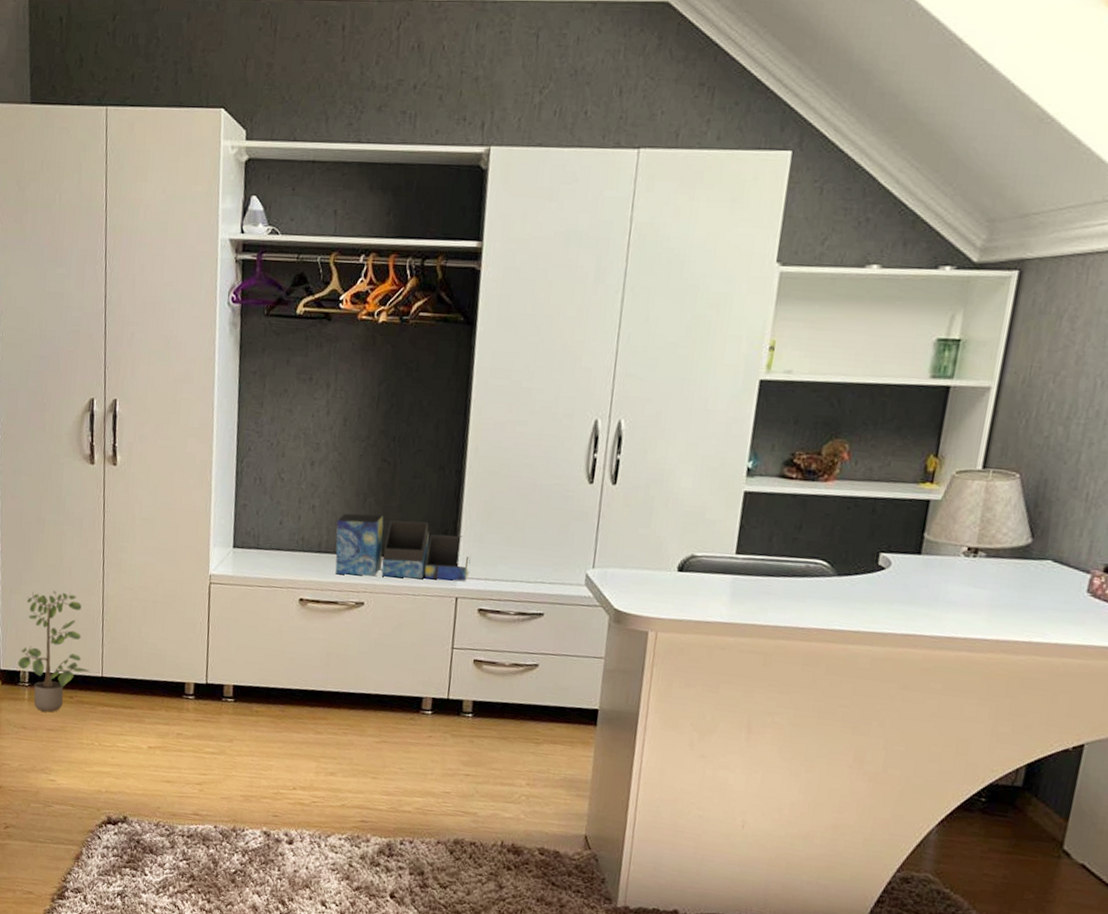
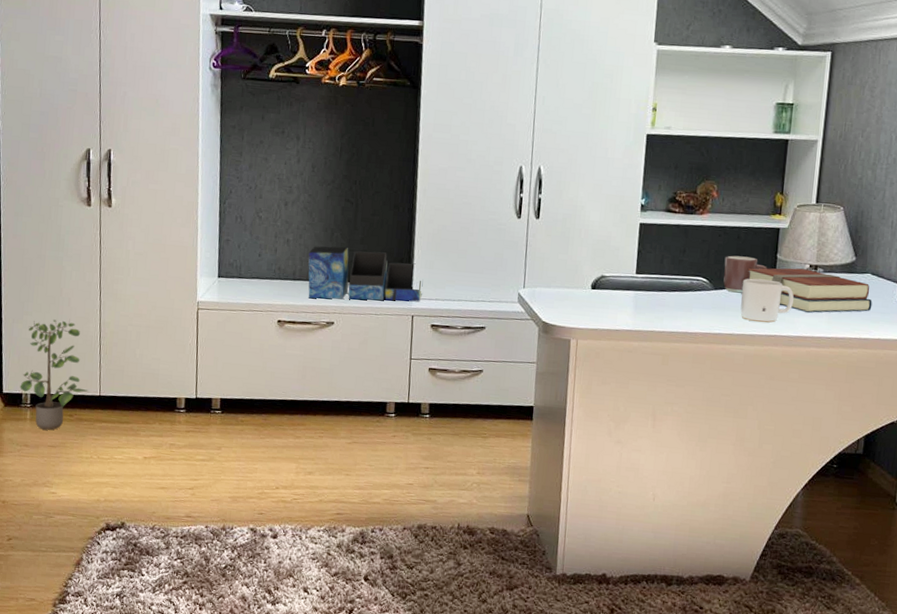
mug: none [849,533,910,581] -> present [723,255,767,293]
mug: none [869,562,943,619] -> present [740,278,794,323]
books: none [872,549,1051,609] -> present [741,268,872,313]

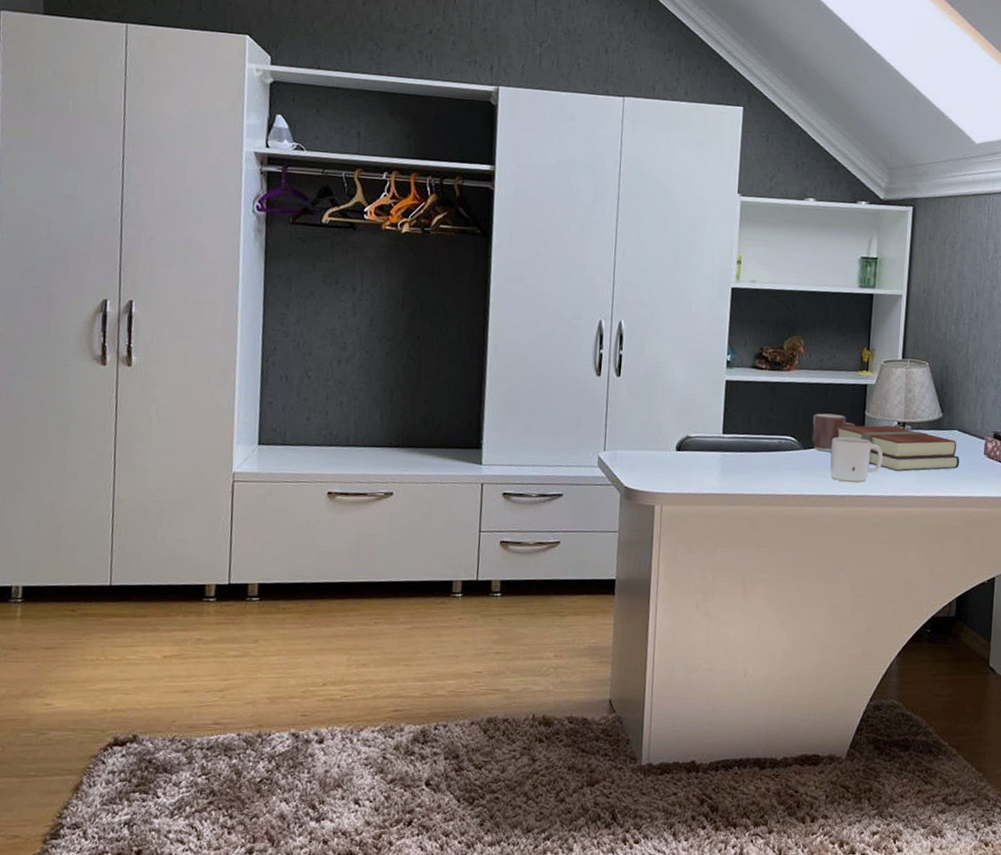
potted plant: present [20,319,89,430] -> none [9,497,98,629]
storage box: present [308,246,424,302] -> none [363,408,495,469]

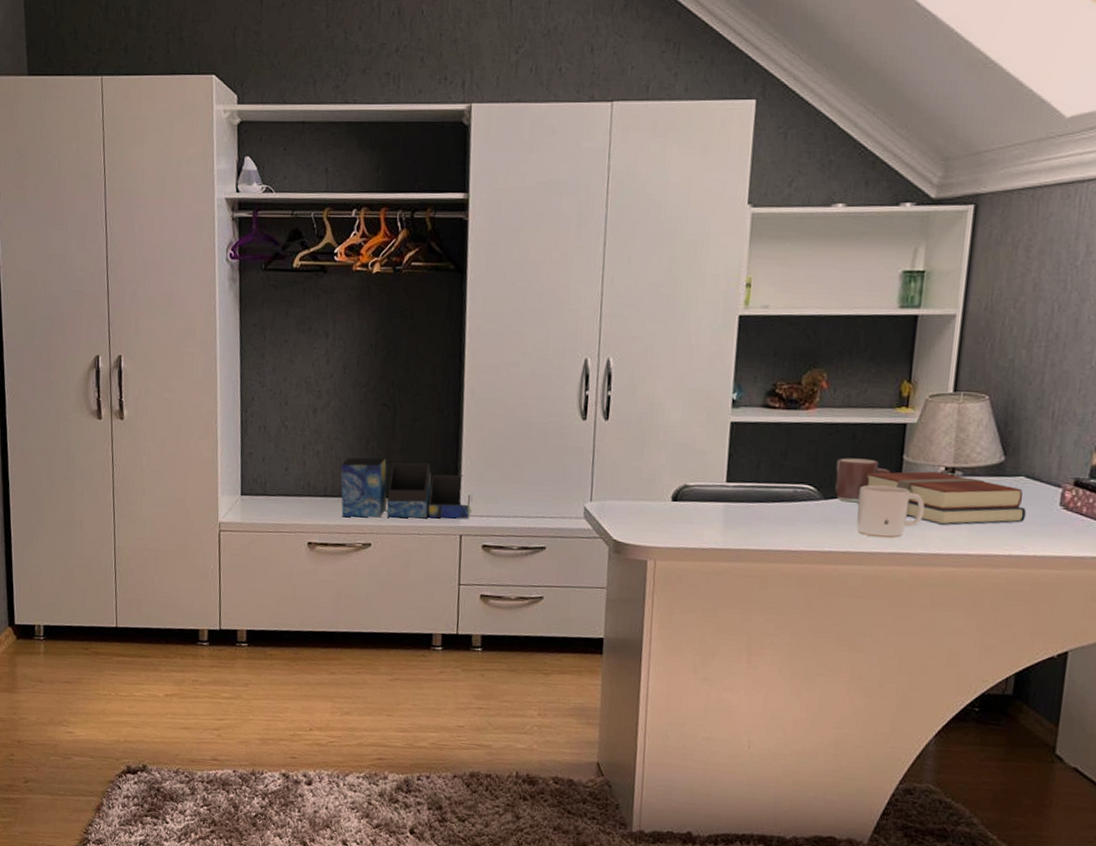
storage box: none [363,408,495,469] -> present [340,457,473,520]

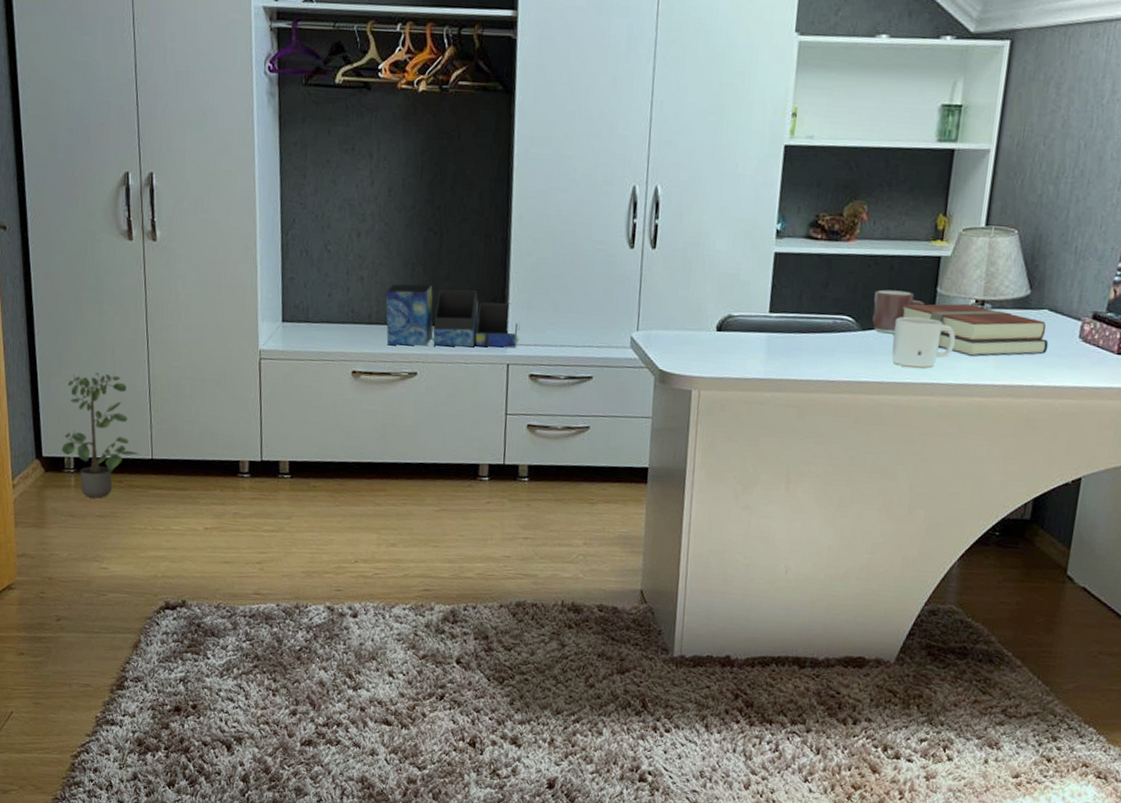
potted plant: none [32,544,105,665] -> present [61,372,140,498]

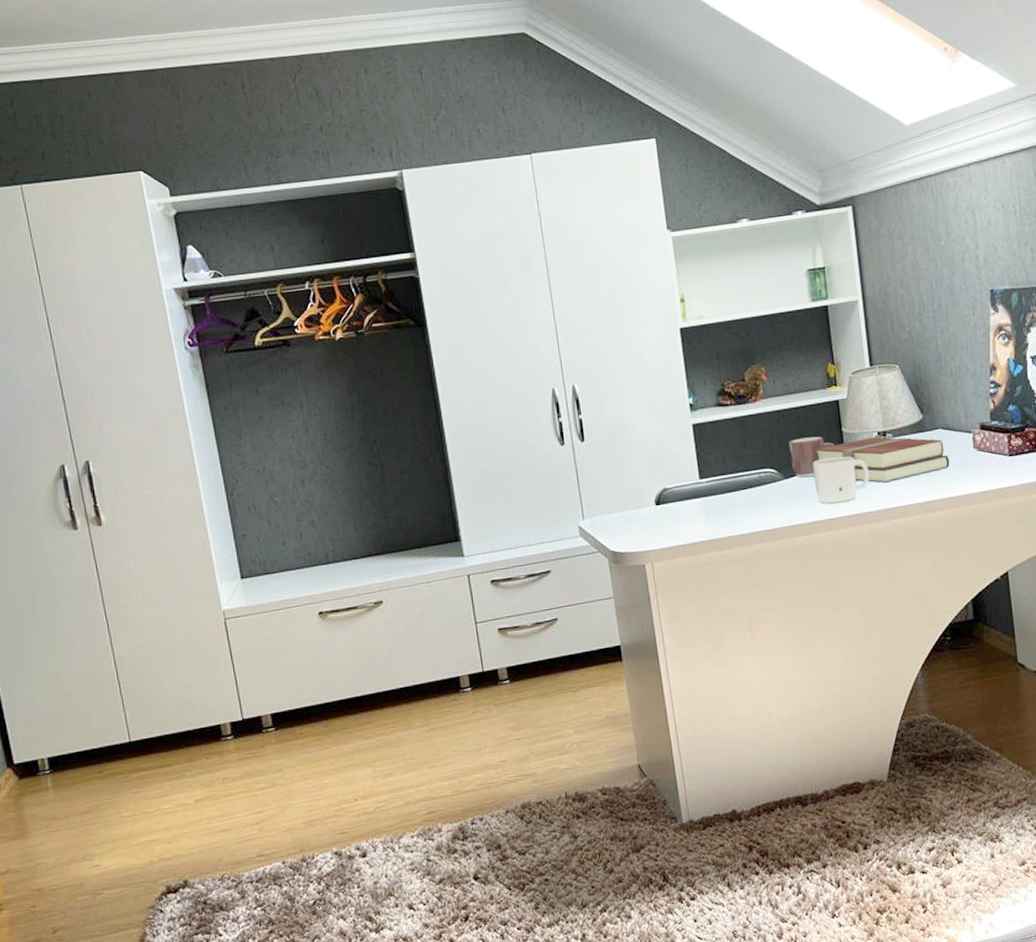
potted plant: present [61,372,140,498] -> none [31,663,117,796]
storage box: present [385,284,520,349] -> none [338,512,475,581]

